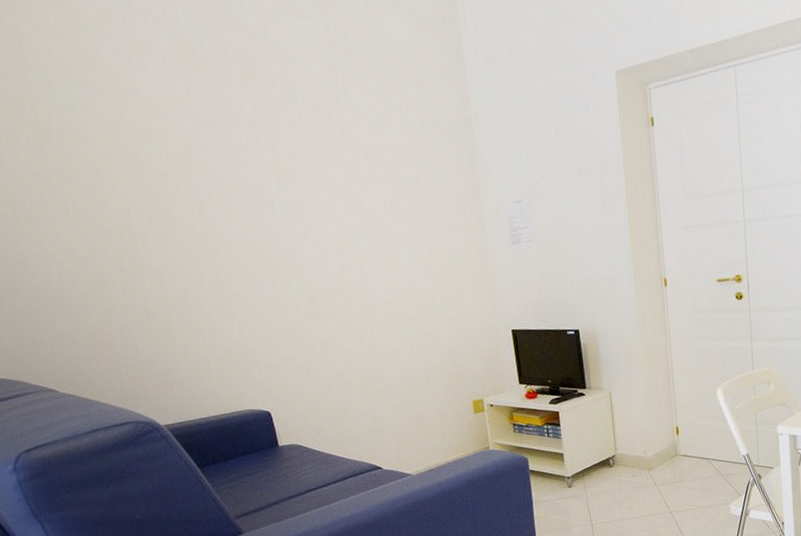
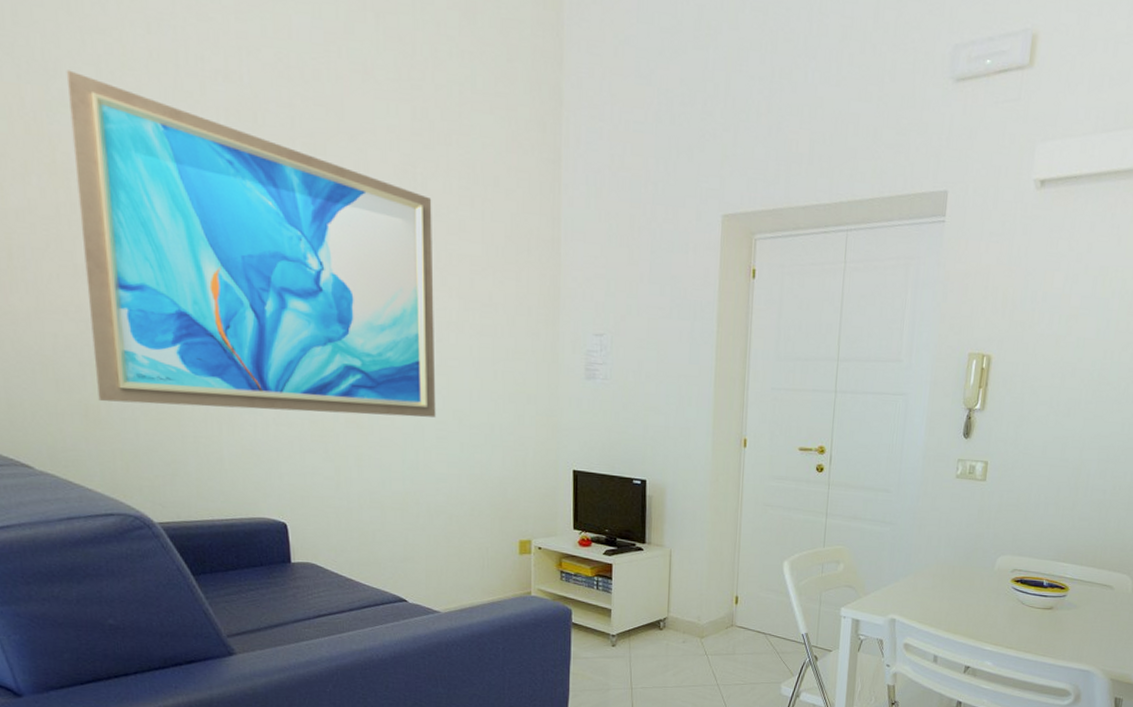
wall art: none [36,42,384,325] -> present [66,70,436,417]

